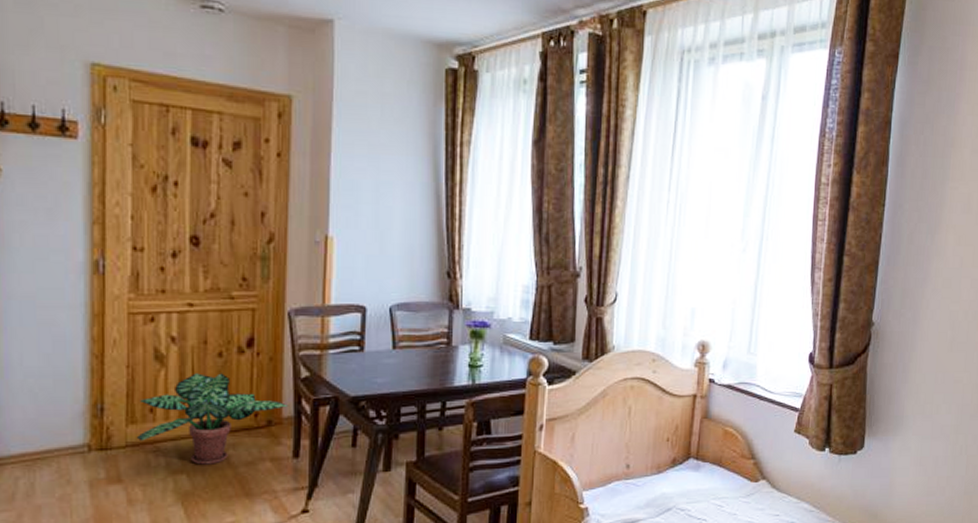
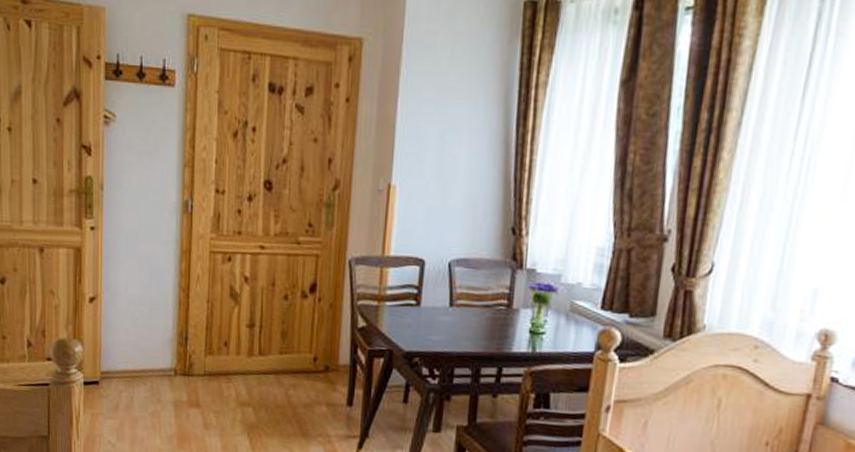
potted plant: present [136,373,289,465] -> none [212,313,346,402]

